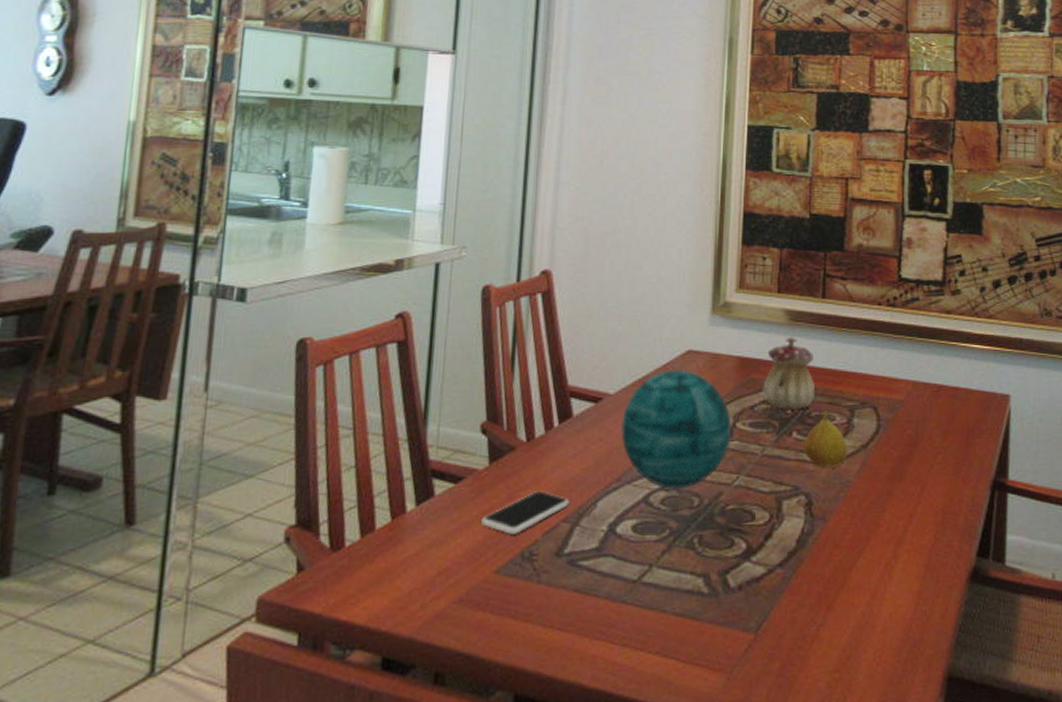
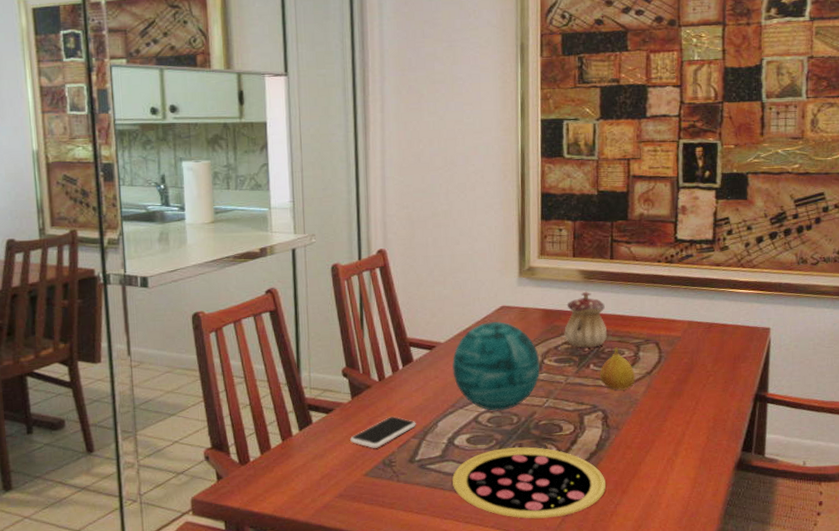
pizza: none [610,540,807,643] -> present [452,447,607,519]

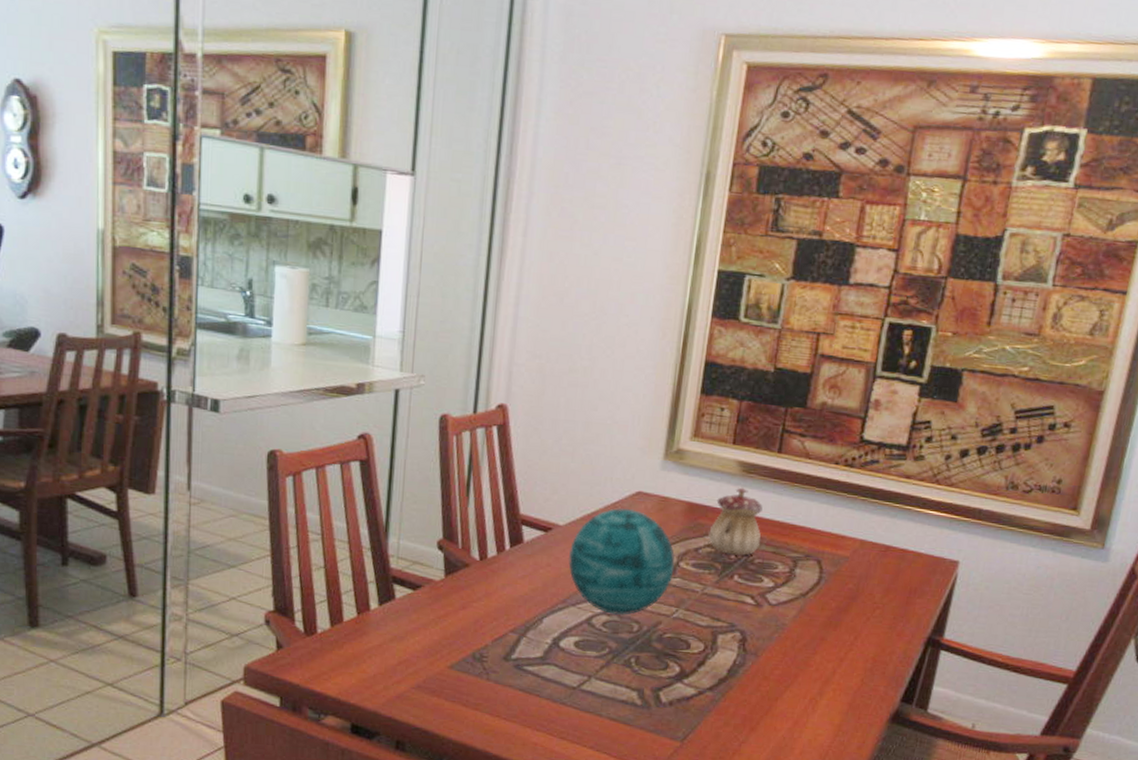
smartphone: present [350,416,416,448] -> none [437,604,518,638]
pizza: present [452,447,607,519] -> none [551,658,733,747]
fruit: present [599,347,636,390] -> none [743,559,788,611]

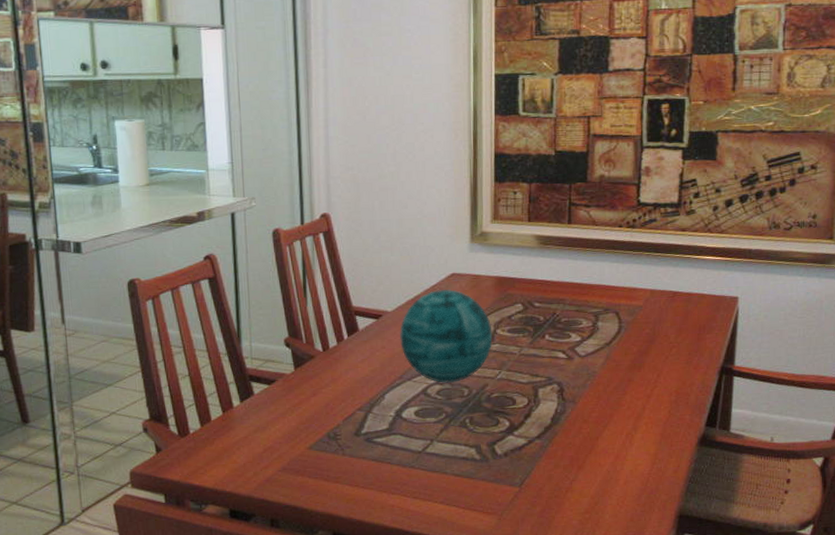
teapot: present [708,487,763,556] -> none [518,258,563,317]

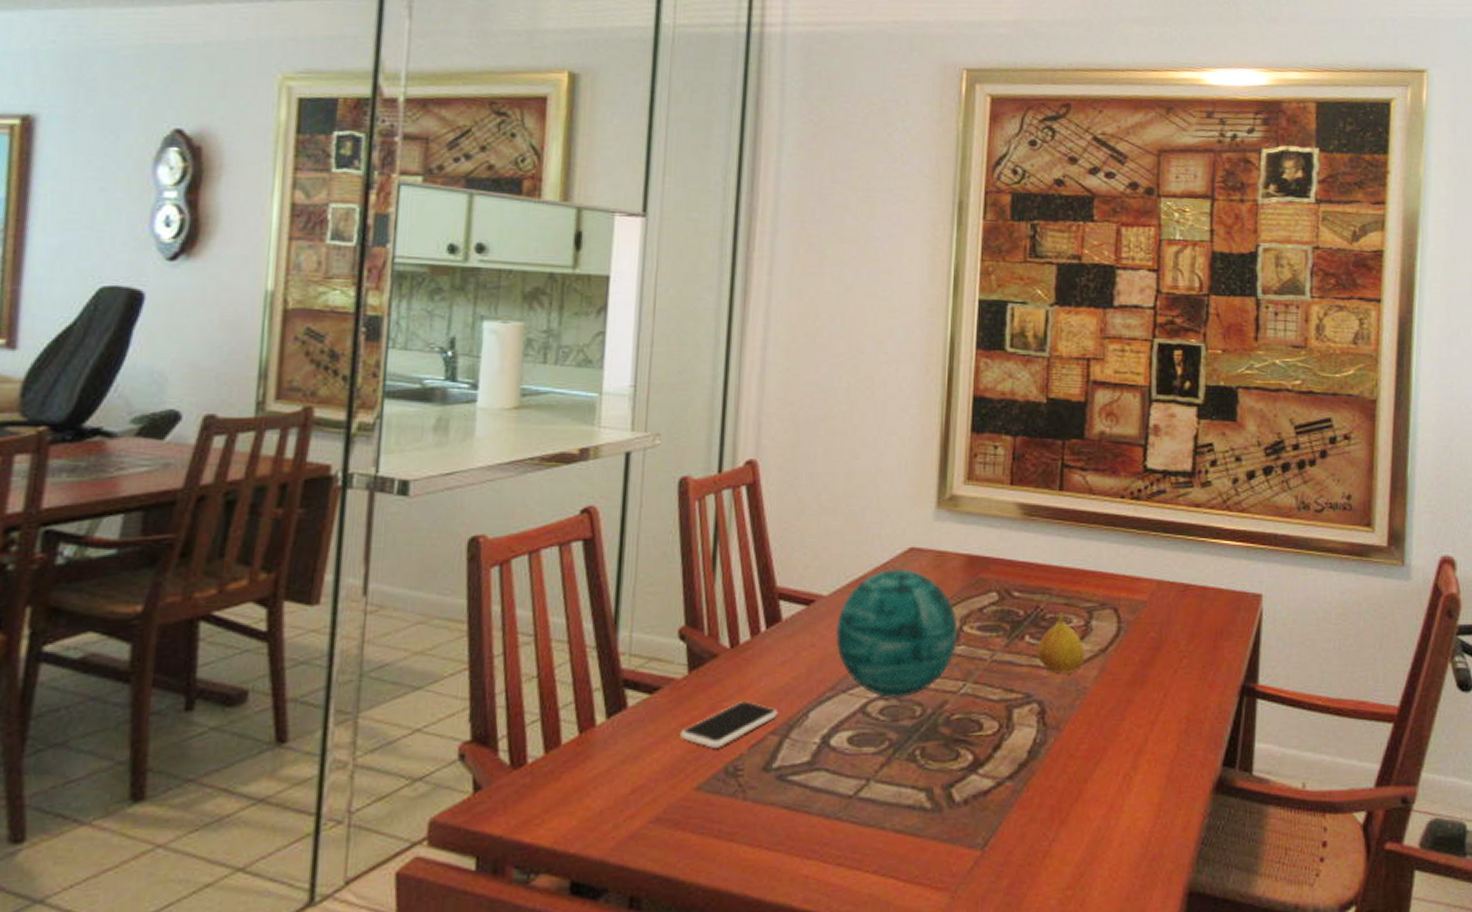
smartphone: none [293,388,362,421] -> present [680,701,778,748]
fruit: none [555,317,594,362] -> present [1036,612,1086,673]

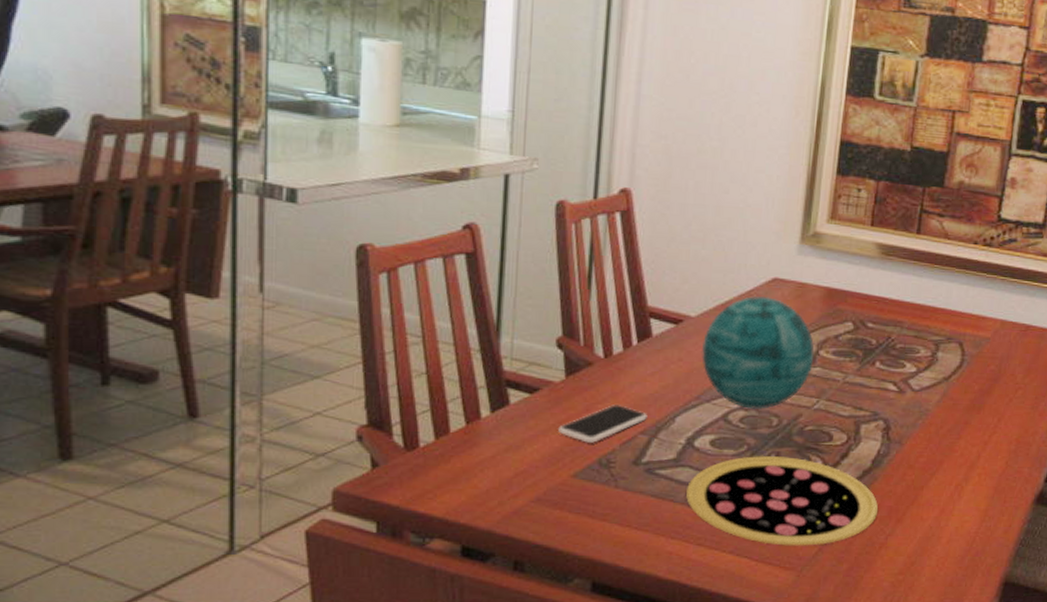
pizza: none [823,752,1039,861] -> present [686,456,879,546]
fruit: present [1036,612,1086,673] -> none [885,343,930,397]

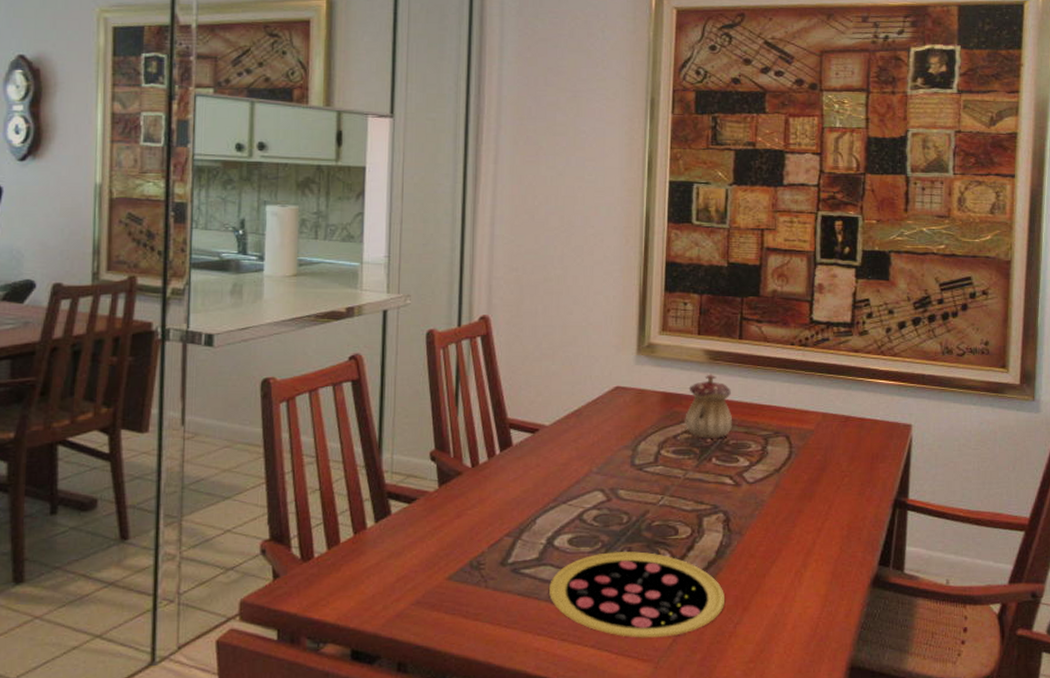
smartphone: present [558,405,647,443] -> none [434,510,511,547]
decorative orb: present [701,295,815,409] -> none [555,403,656,508]
teapot: none [848,270,903,341] -> present [685,374,732,438]

